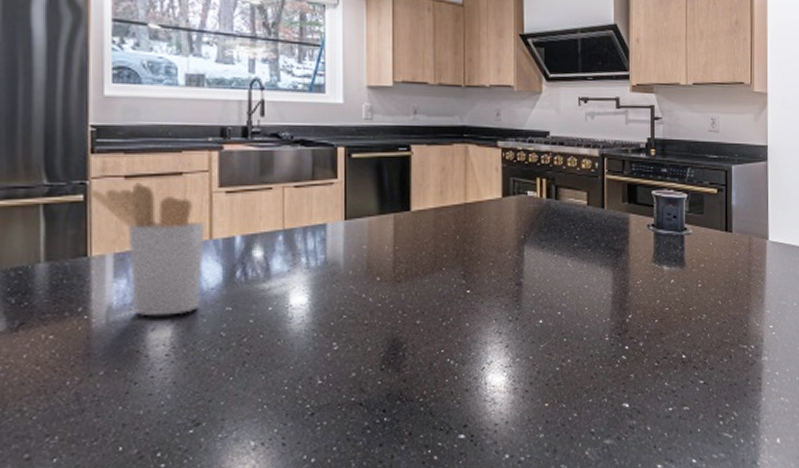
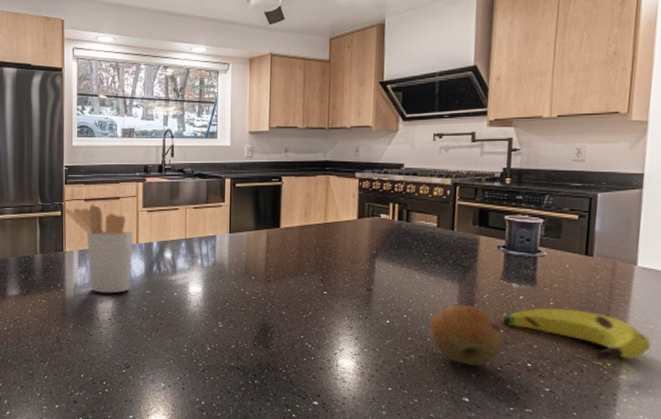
fruit: none [584,293,659,366] -> present [429,304,504,367]
banana: none [657,290,785,343] -> present [503,308,651,360]

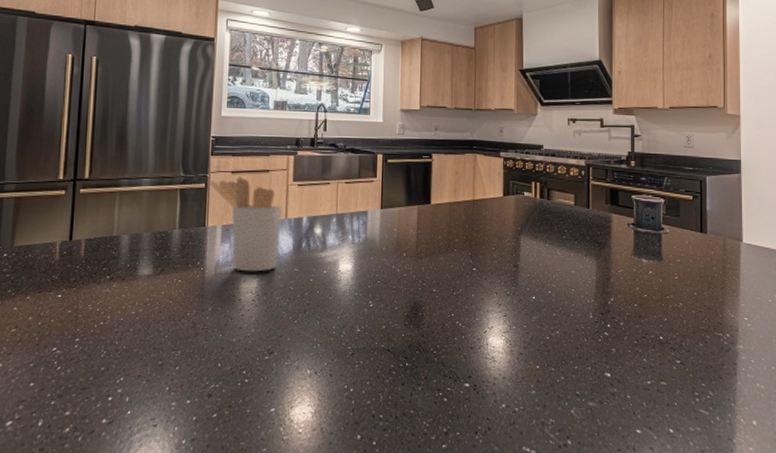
fruit: present [429,304,504,367] -> none [571,279,639,341]
banana: present [503,308,651,360] -> none [636,282,759,331]

